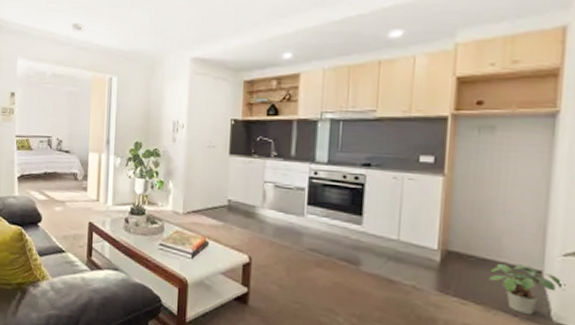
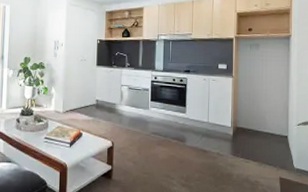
potted plant: present [489,264,566,314] -> none [260,133,300,165]

